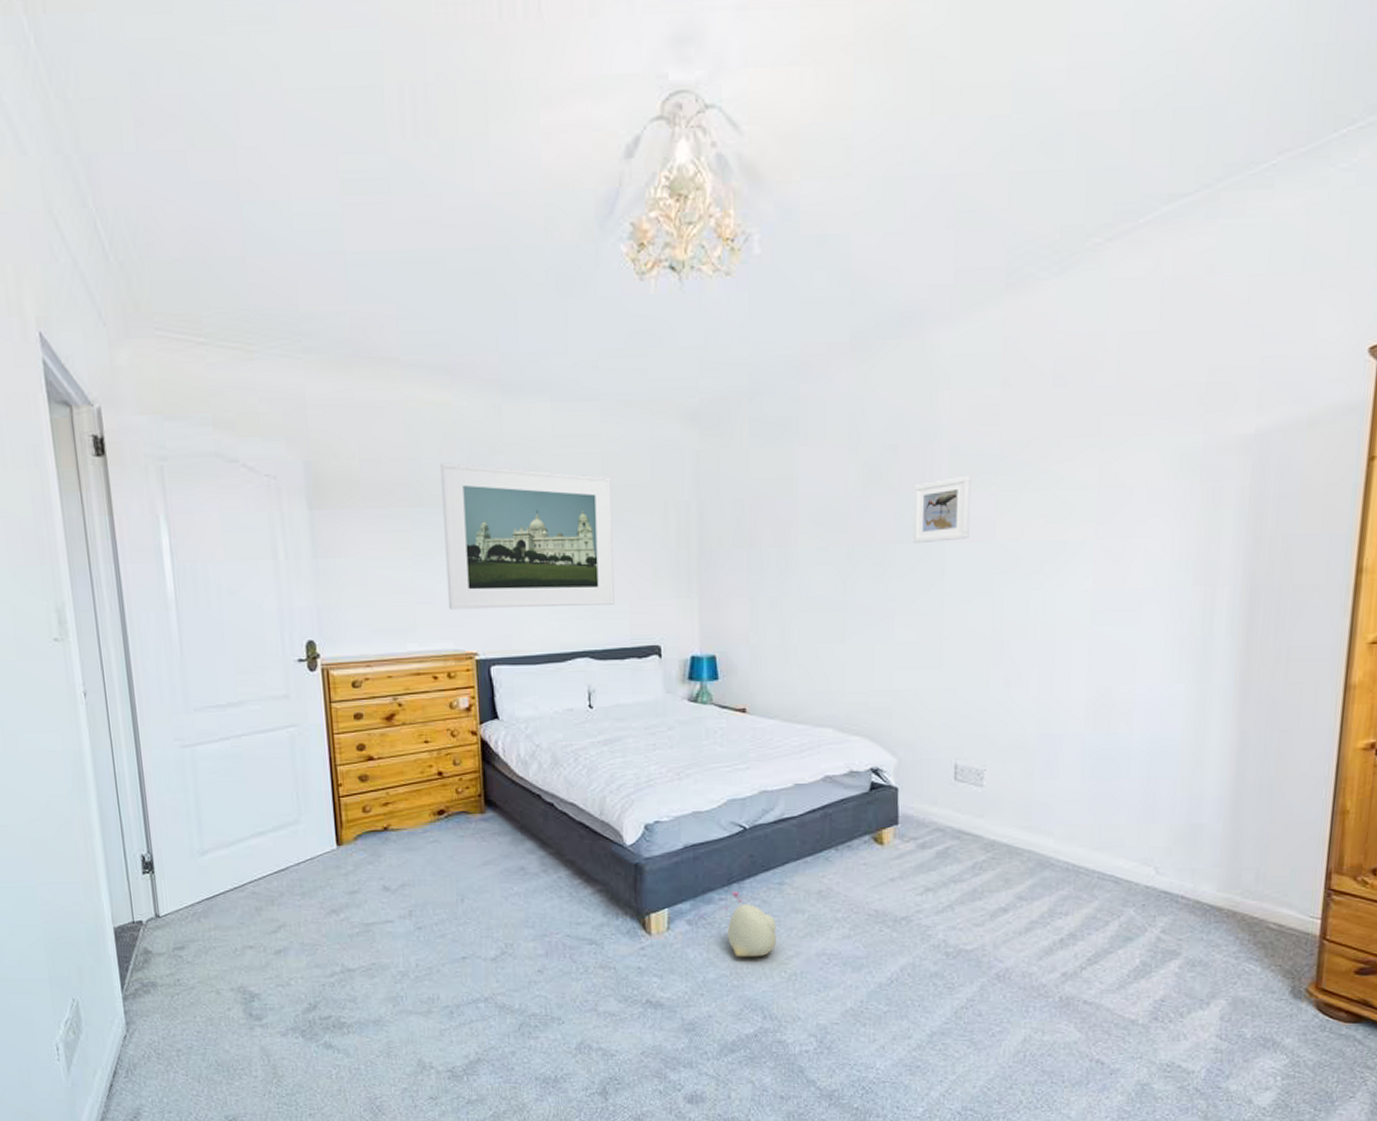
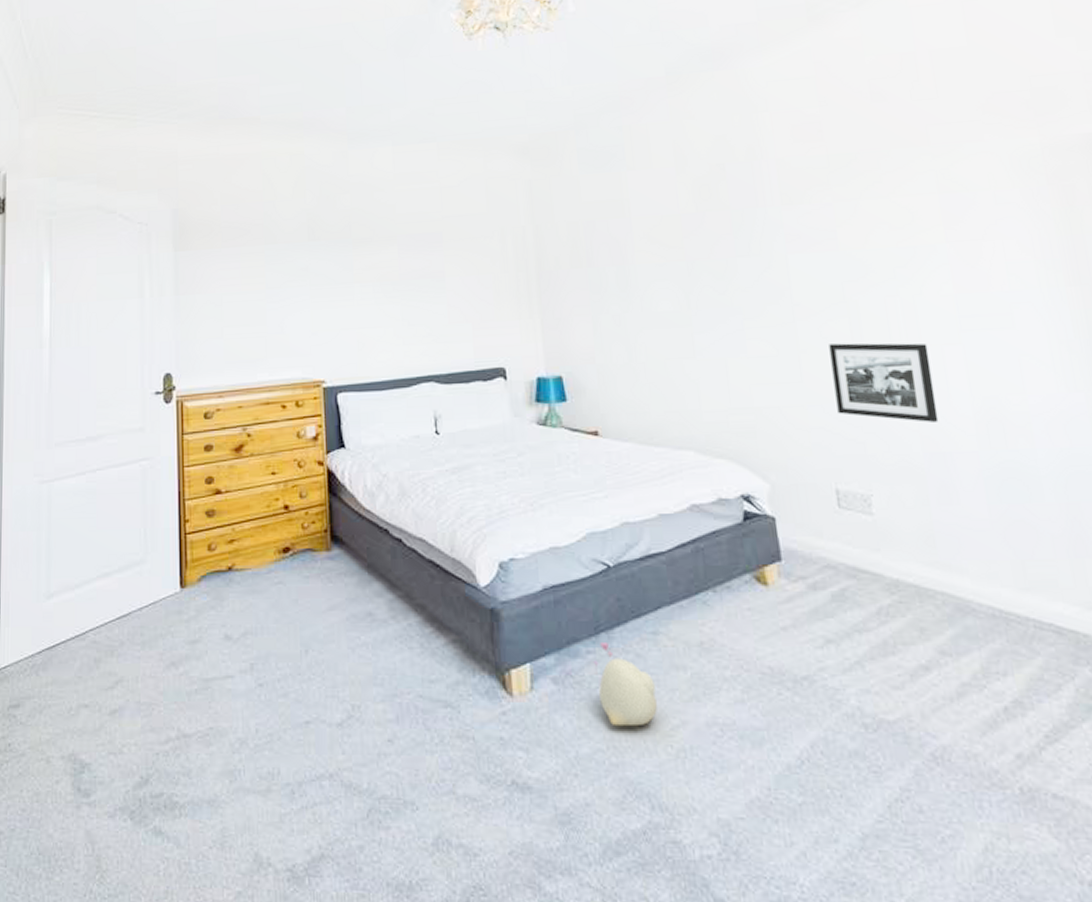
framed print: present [440,463,614,610] -> none [293,203,457,339]
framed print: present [912,475,971,544] -> none [746,188,811,257]
picture frame: none [968,632,1059,707] -> present [829,343,939,422]

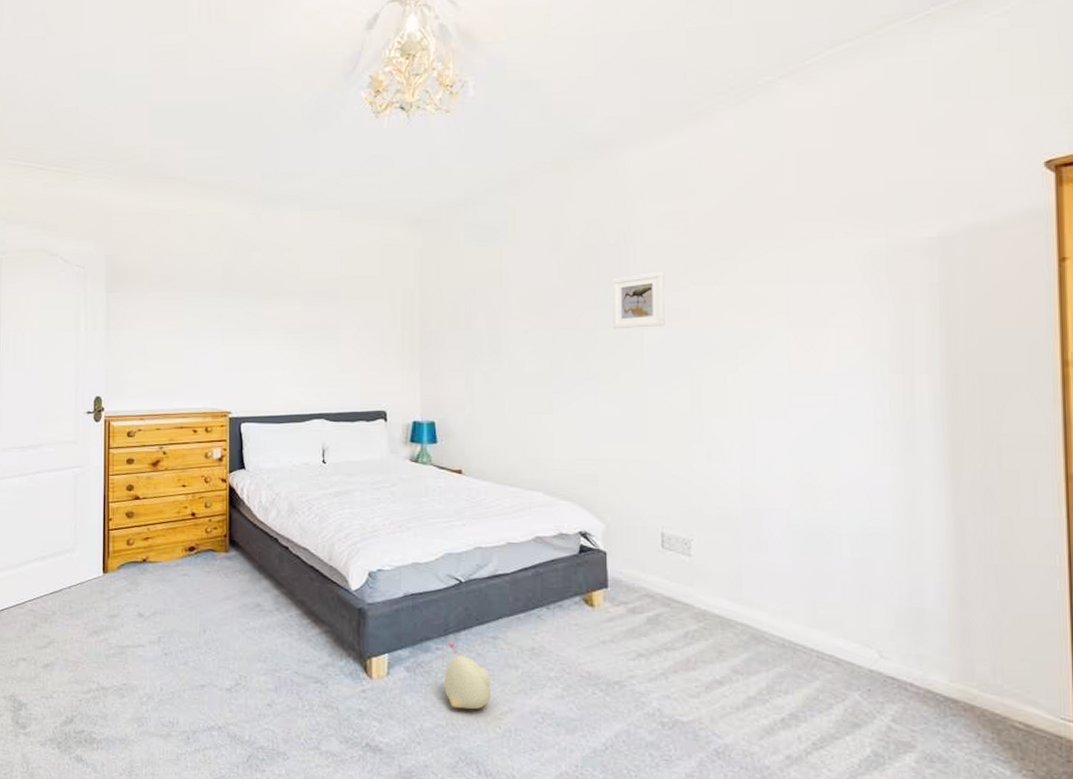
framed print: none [746,188,811,257] -> present [611,271,665,329]
picture frame: present [829,343,939,422] -> none [671,410,759,483]

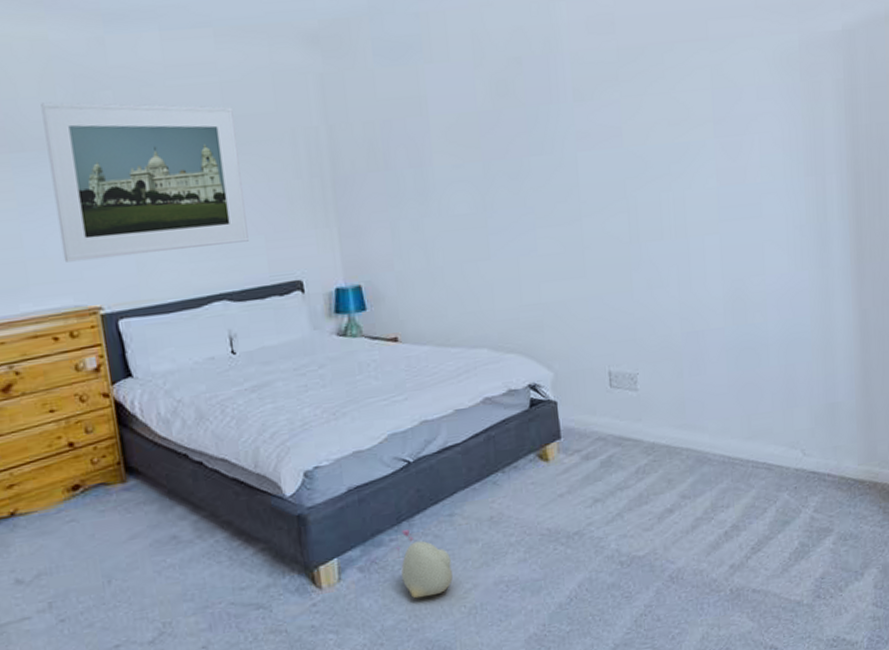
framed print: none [209,257,348,376] -> present [40,102,249,263]
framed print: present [611,271,665,329] -> none [541,84,598,155]

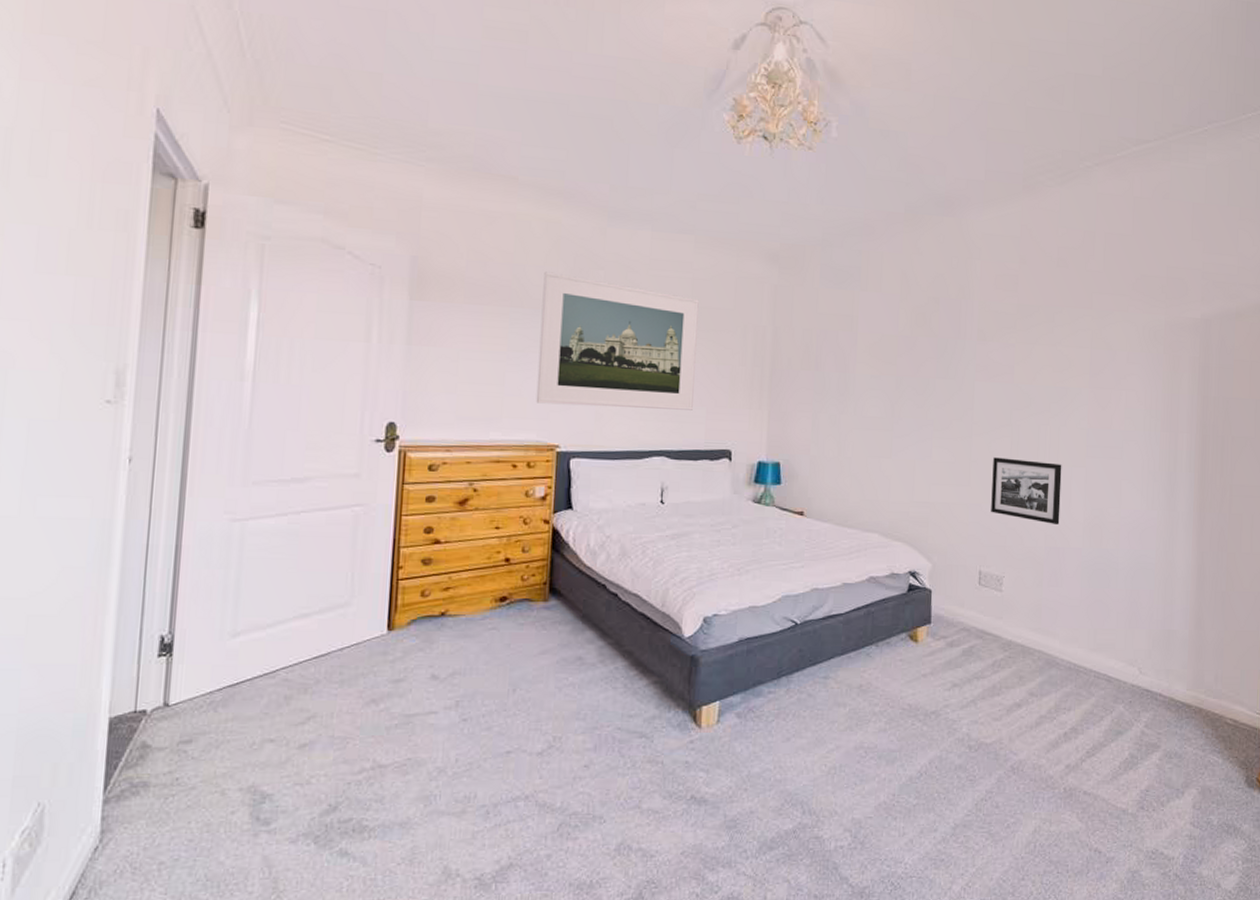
plush toy: present [396,529,453,599] -> none [773,685,820,751]
picture frame: none [609,234,696,306] -> present [991,457,1062,524]

